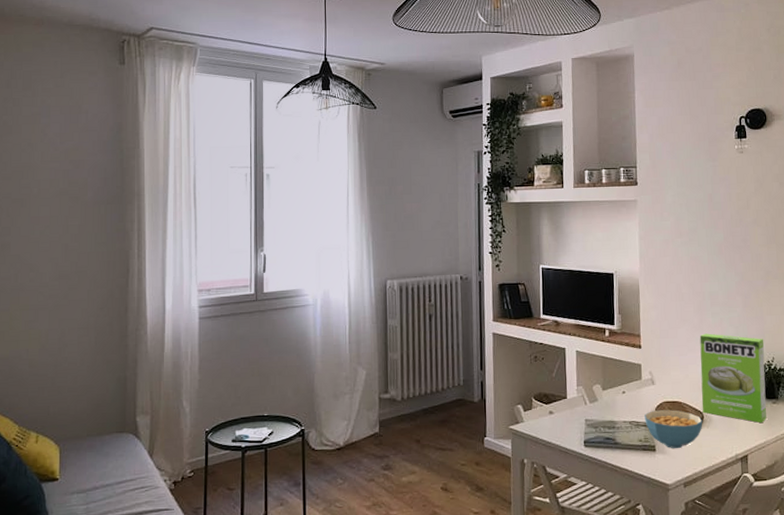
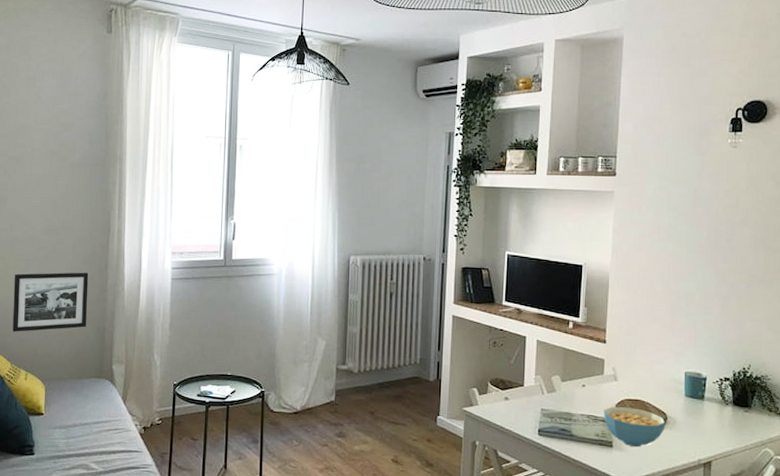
picture frame: none [20,318,106,390] -> present [12,272,89,332]
cake mix box: present [699,333,767,423] -> none [666,334,741,430]

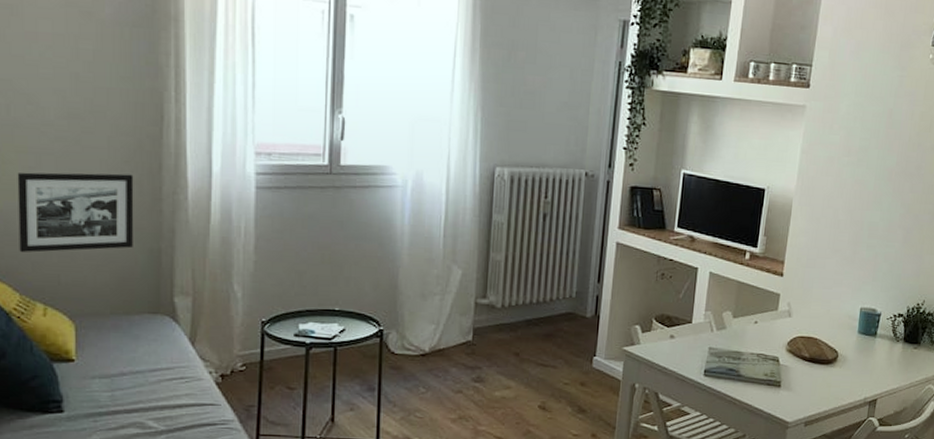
cereal bowl: present [604,407,666,447] -> none [774,345,837,386]

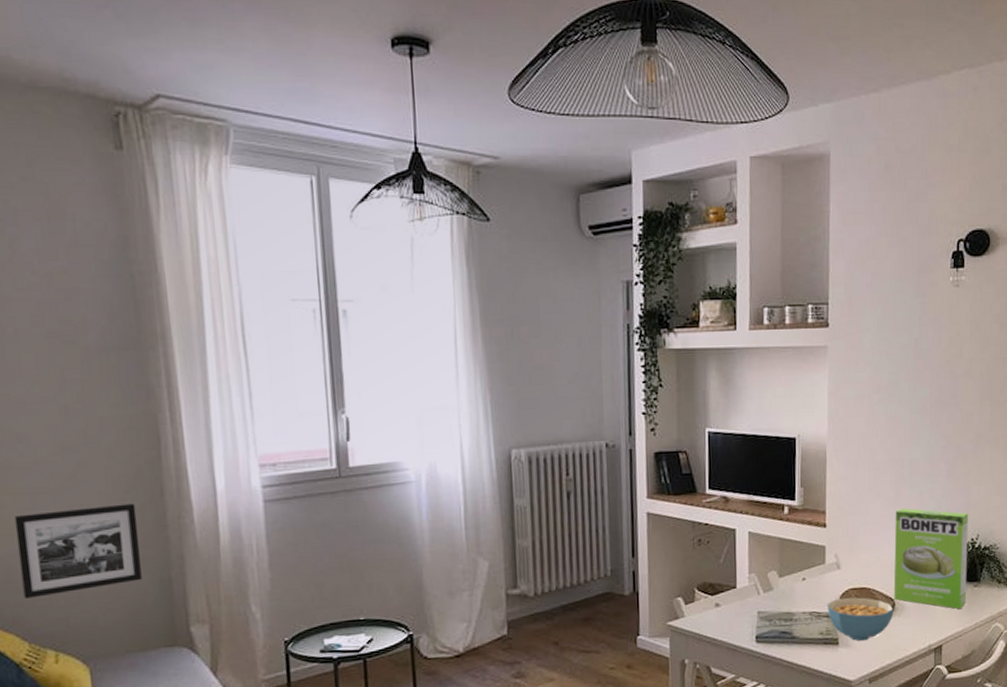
cereal bowl: none [774,345,837,386] -> present [827,597,894,641]
cake mix box: none [837,267,918,367] -> present [893,508,969,609]

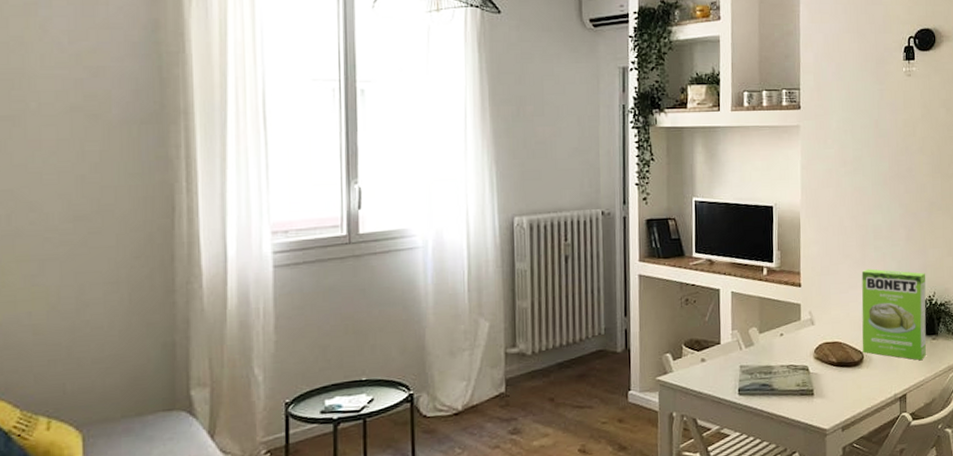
picture frame: present [14,503,142,598] -> none [18,269,146,365]
cereal bowl: present [827,597,894,641] -> none [803,351,863,392]

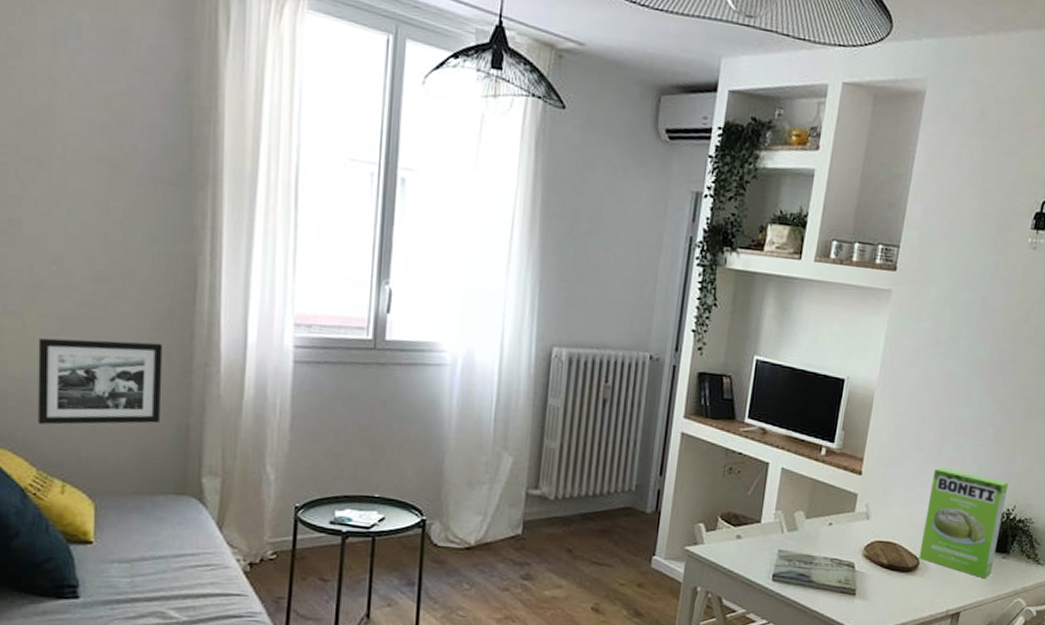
picture frame: none [18,269,146,365] -> present [38,337,163,425]

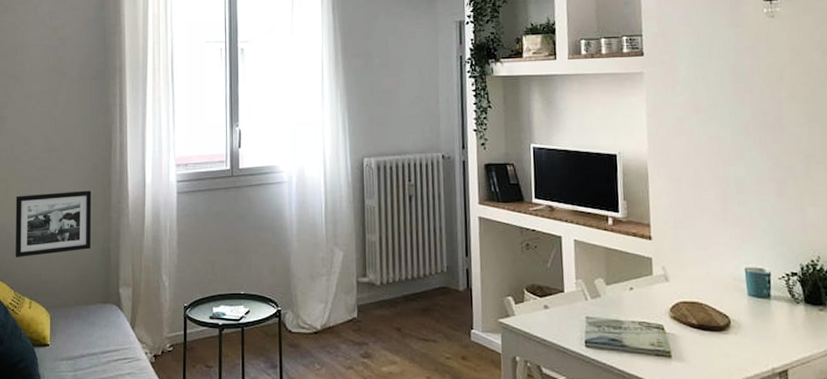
cake mix box: present [918,467,1009,578] -> none [723,225,811,332]

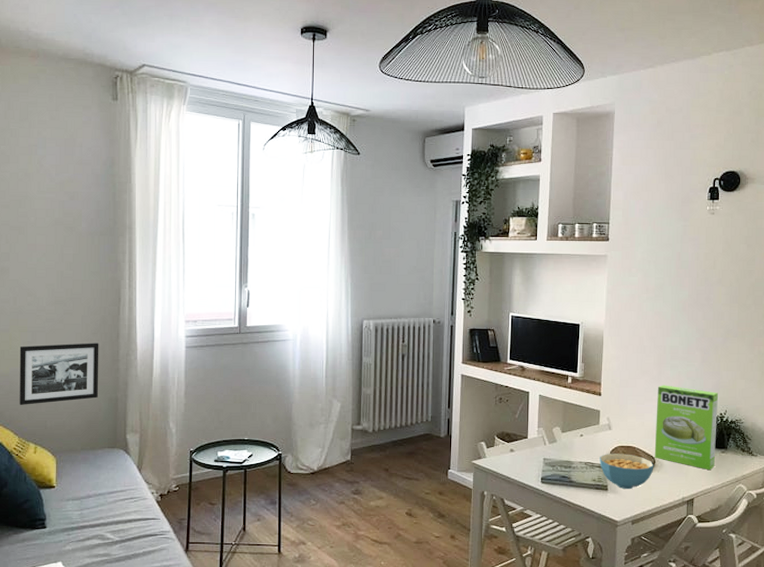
cereal bowl: none [657,311,730,356] -> present [600,454,654,489]
cake mix box: none [723,225,811,332] -> present [654,385,719,469]

